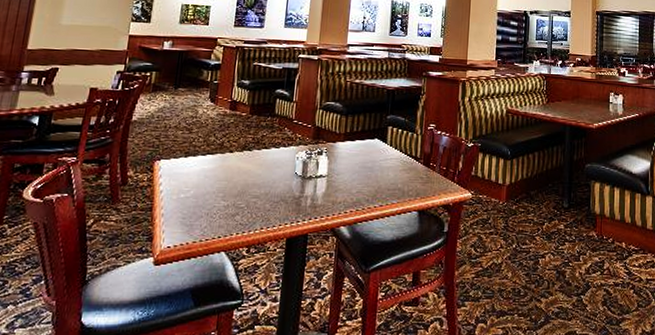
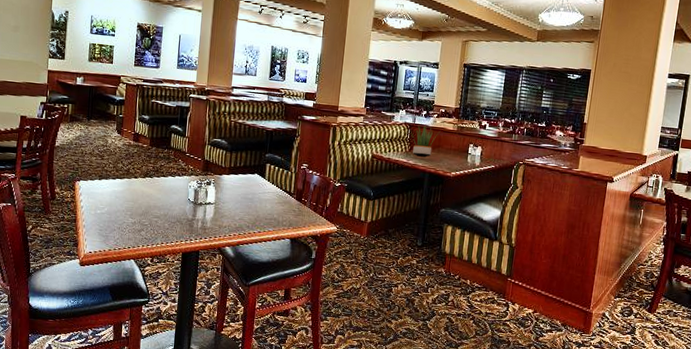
potted plant: none [546,75,579,109] -> present [410,125,441,157]

